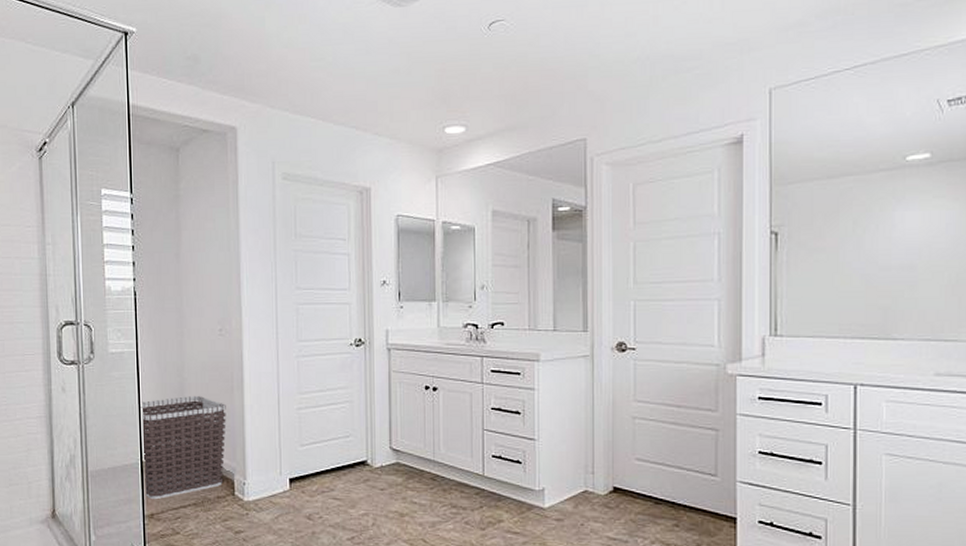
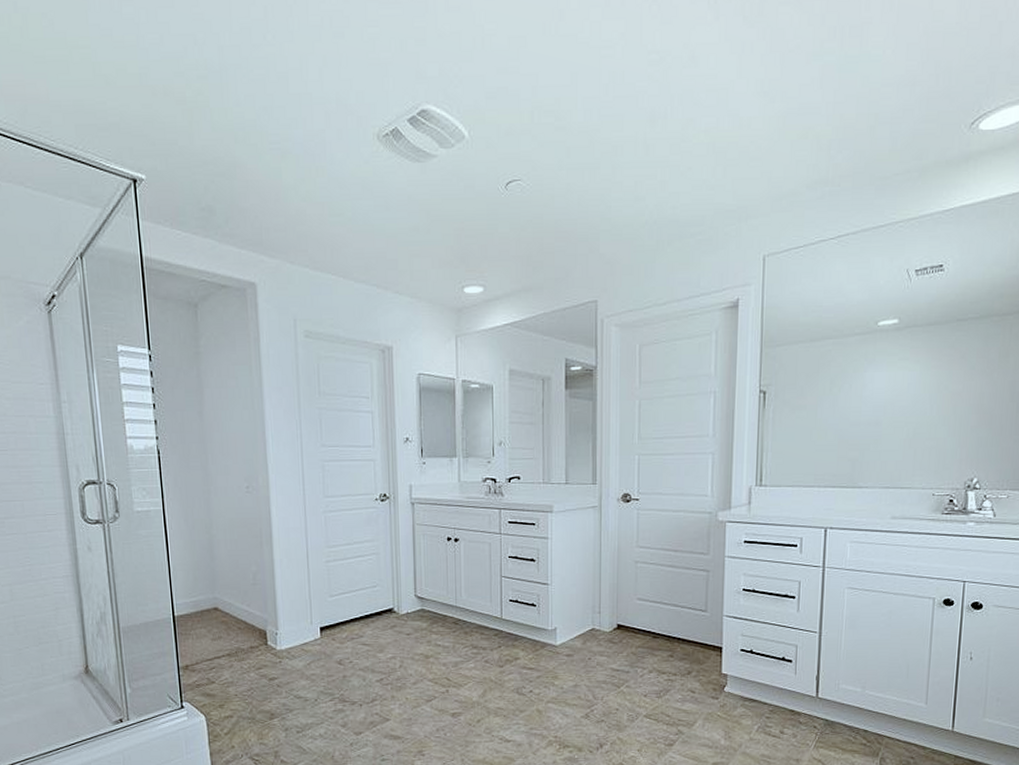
clothes hamper: present [140,396,226,500] -> none [170,552,257,652]

